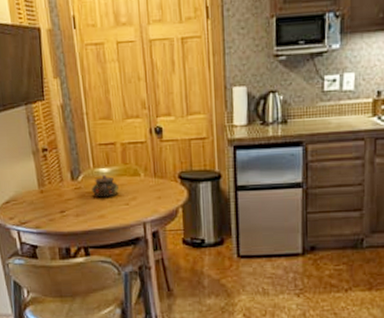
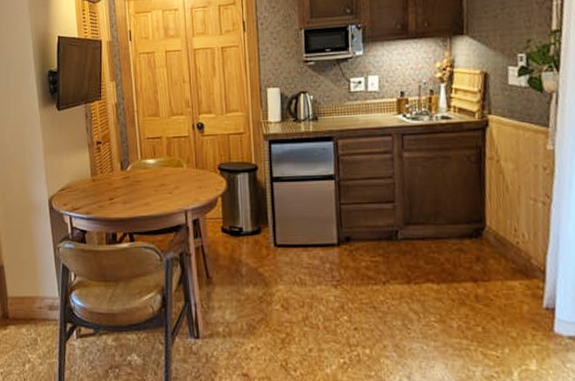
teapot: present [91,174,119,198] -> none [139,165,163,186]

